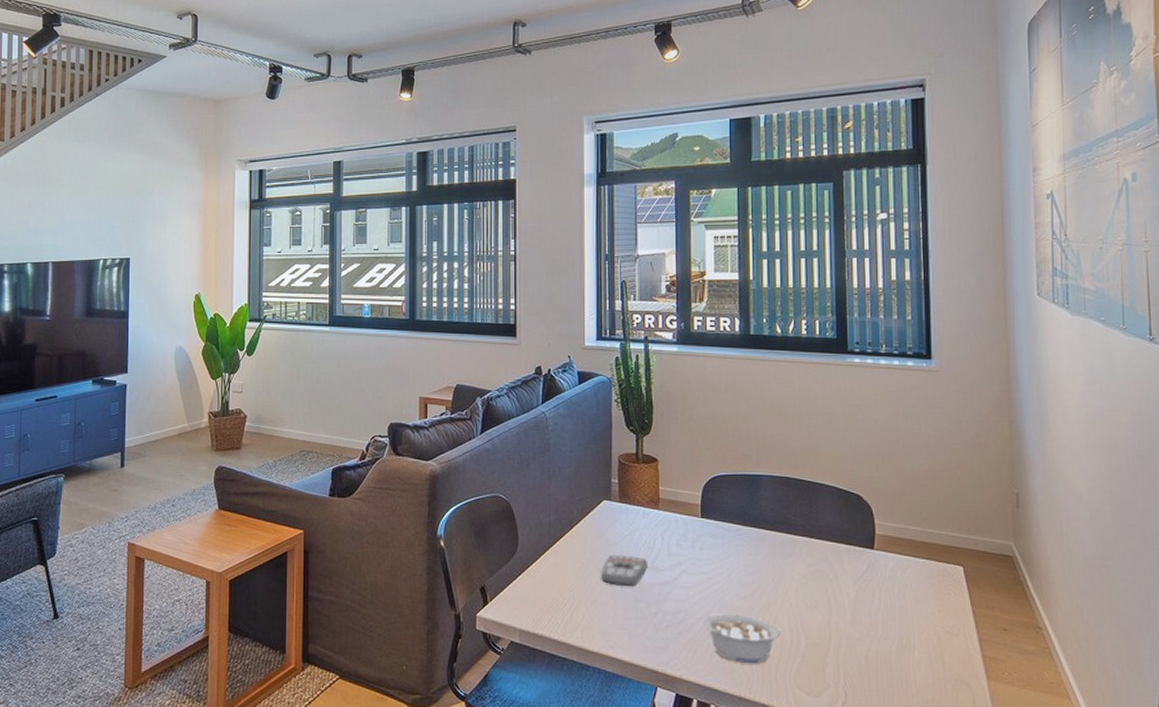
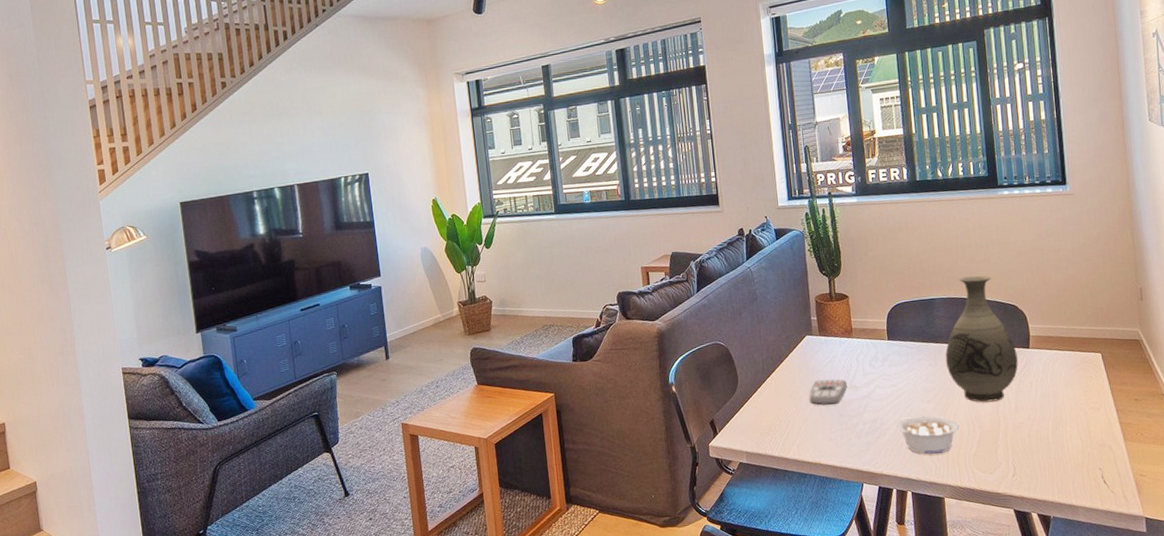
vase: none [769,454,859,608] -> present [945,275,1018,403]

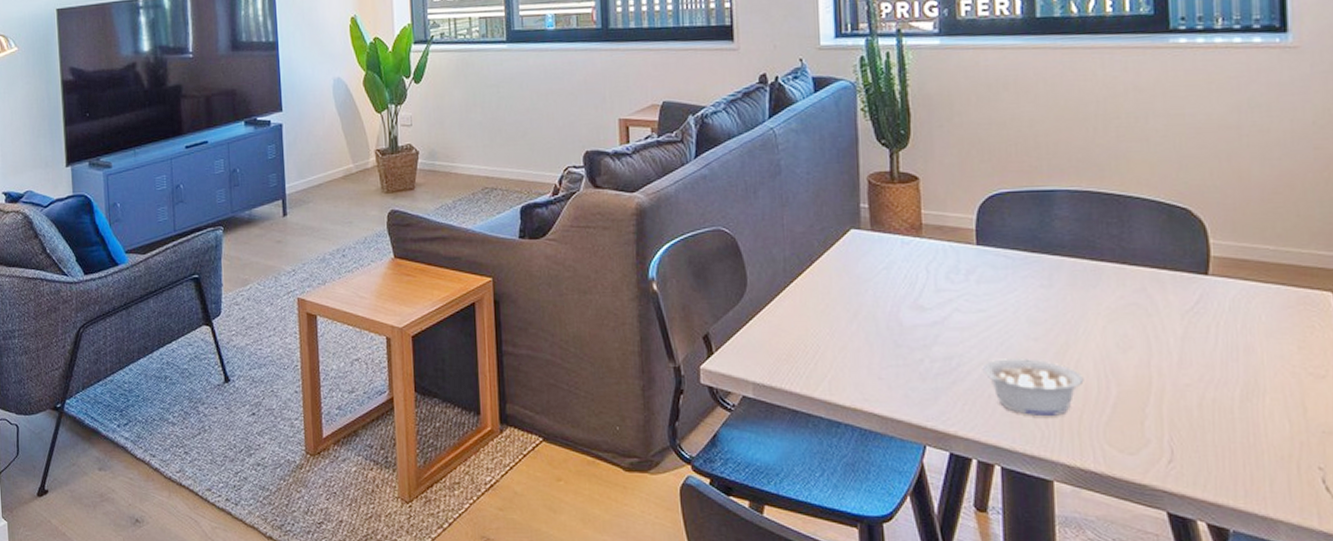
remote control: present [809,379,848,406] -> none [851,292,910,329]
vase: present [945,275,1018,403] -> none [1067,161,1188,349]

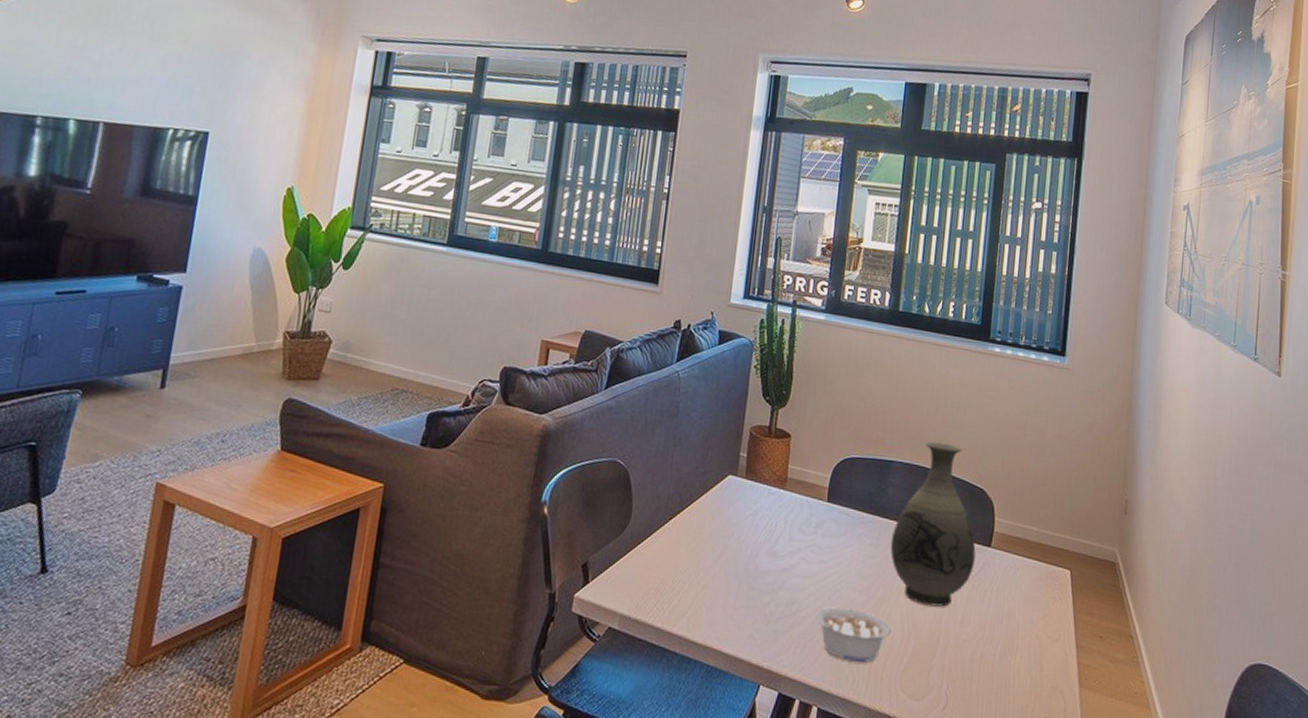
vase: none [1067,161,1188,349] -> present [890,441,976,607]

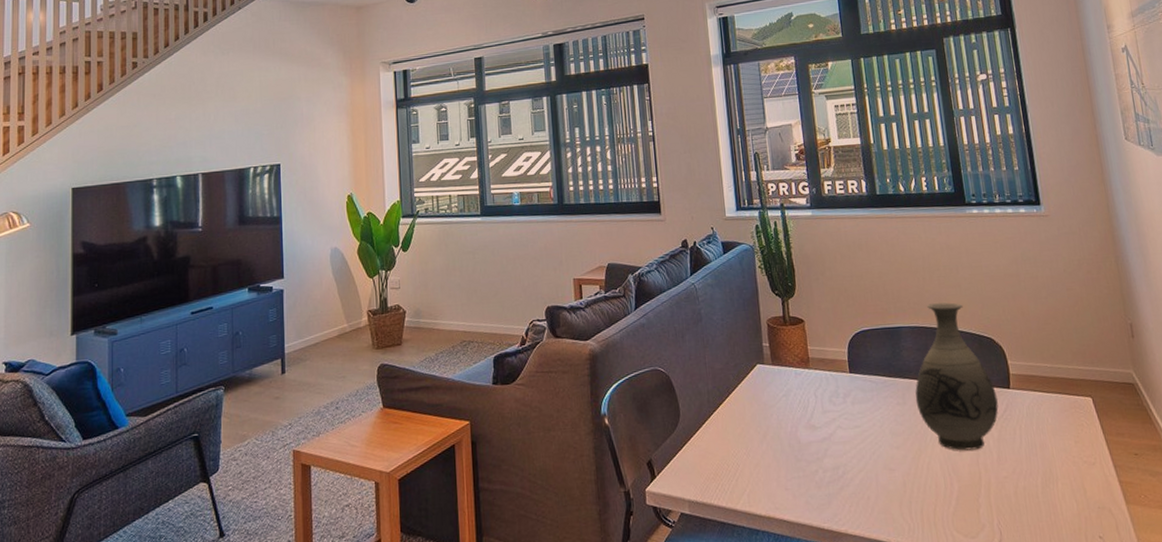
legume: present [815,607,892,663] -> none [861,464,935,513]

